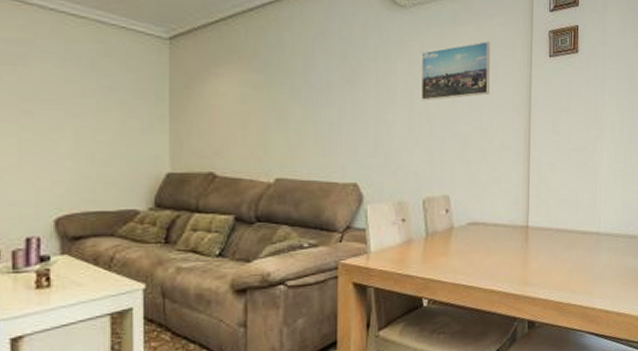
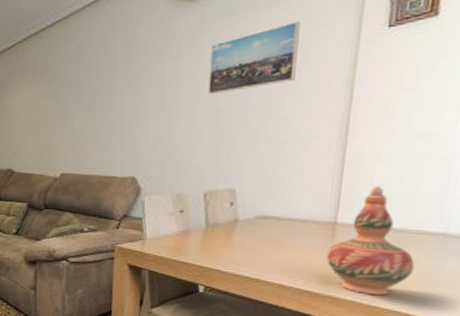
decorative vase: none [524,192,582,292] -> present [327,185,415,296]

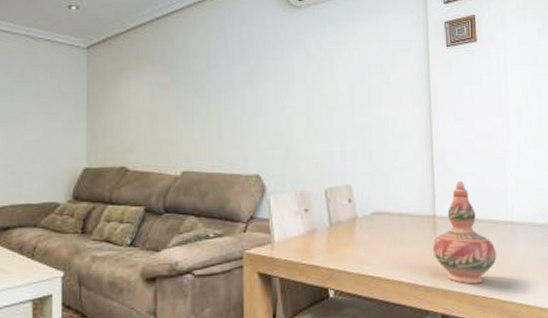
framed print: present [207,20,301,95] -> none [317,34,387,94]

